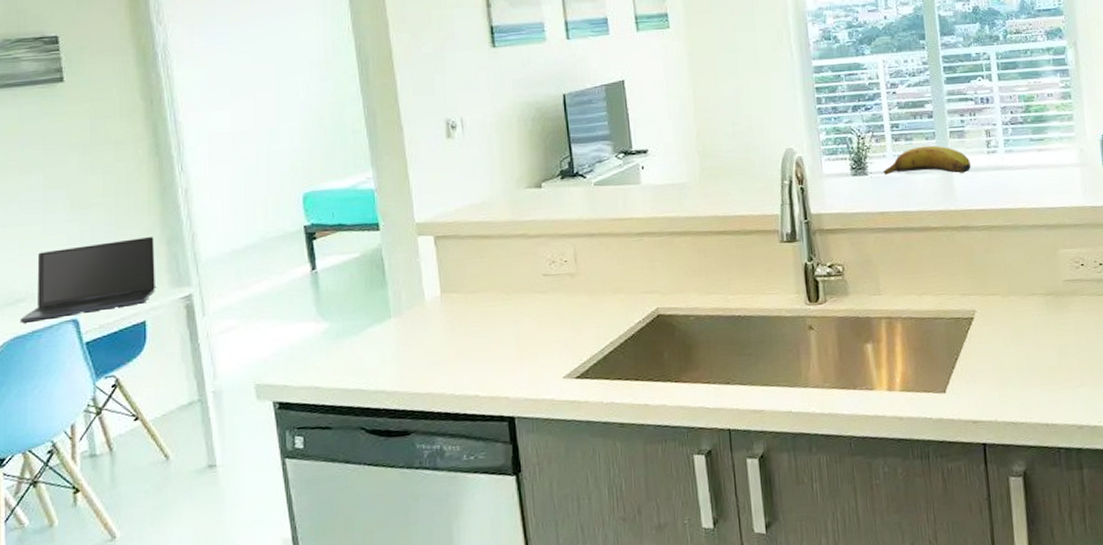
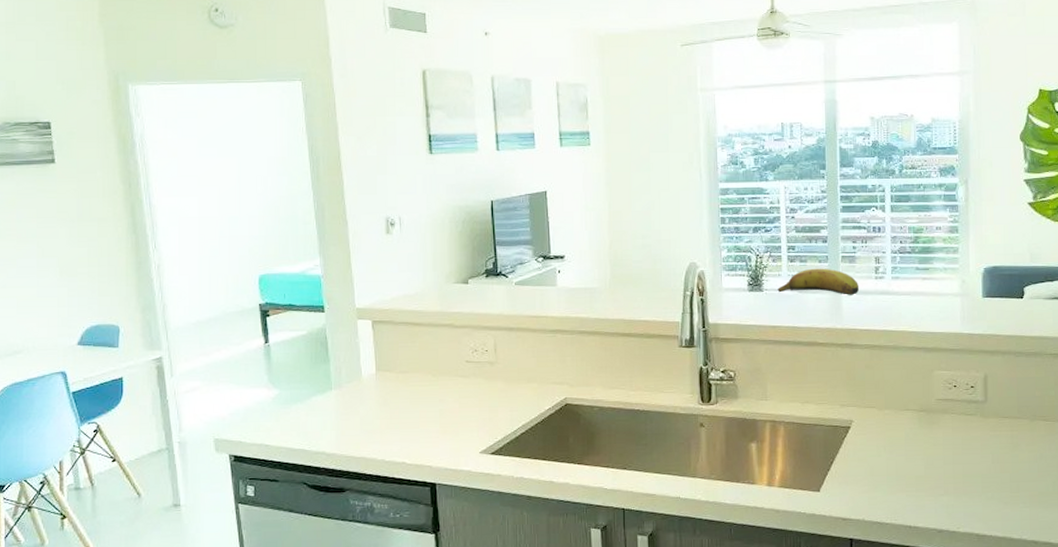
laptop: present [21,237,155,323] -> none [18,305,131,372]

